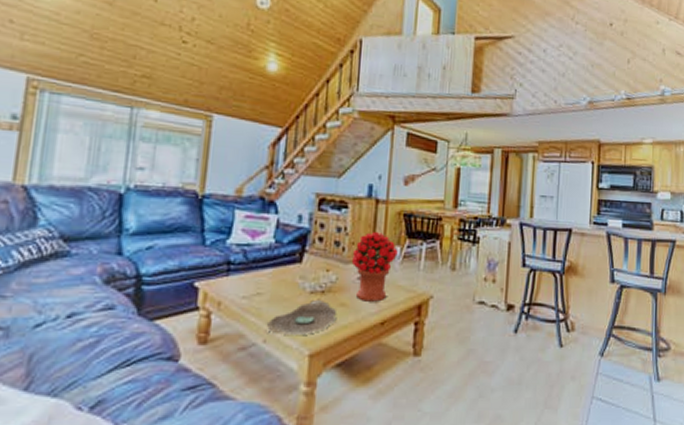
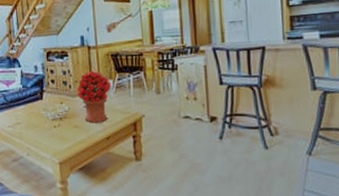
decorative bowl: present [266,299,337,335] -> none [27,124,74,150]

